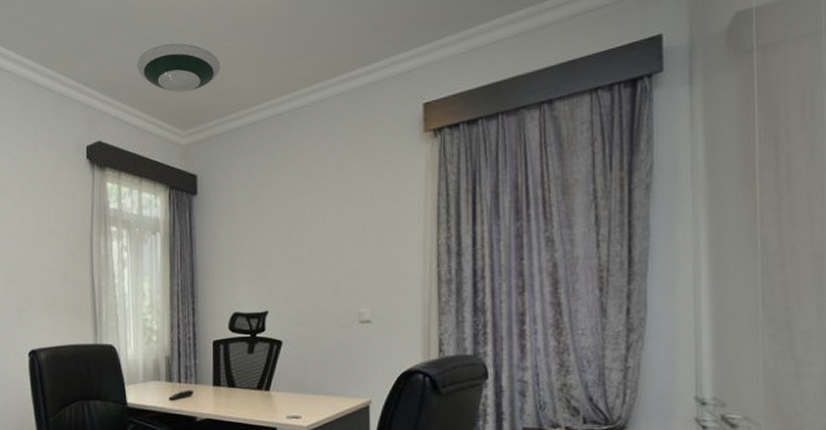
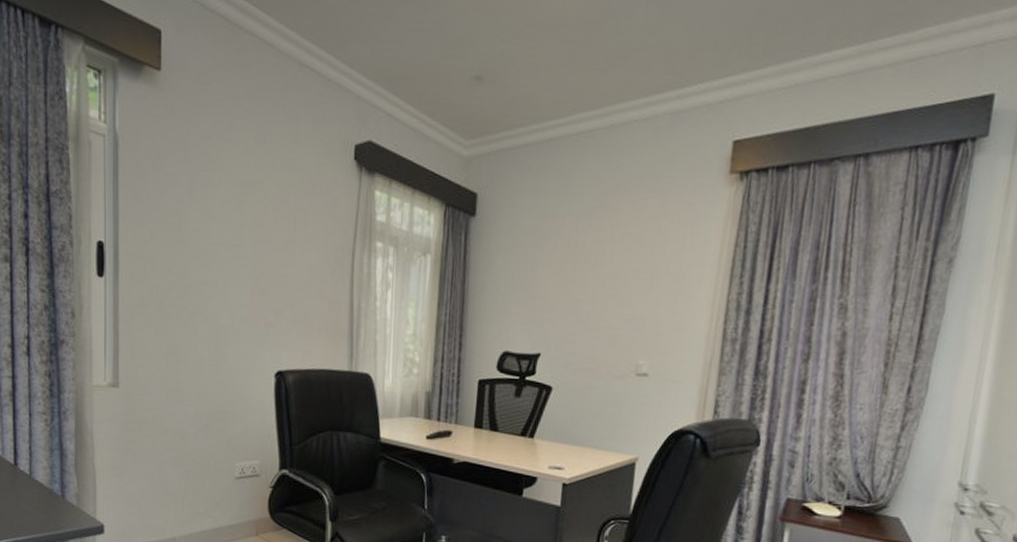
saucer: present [137,43,220,93] -> none [420,34,515,95]

